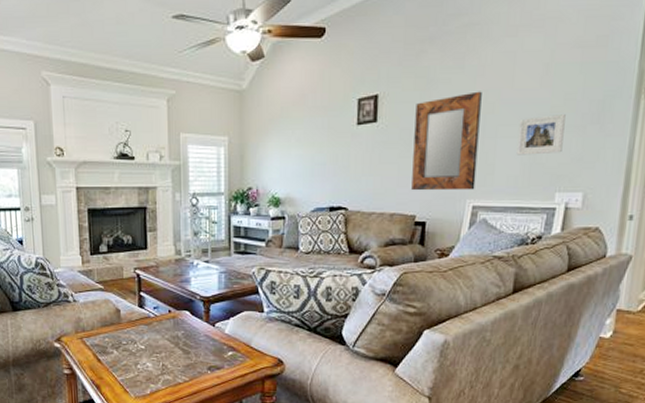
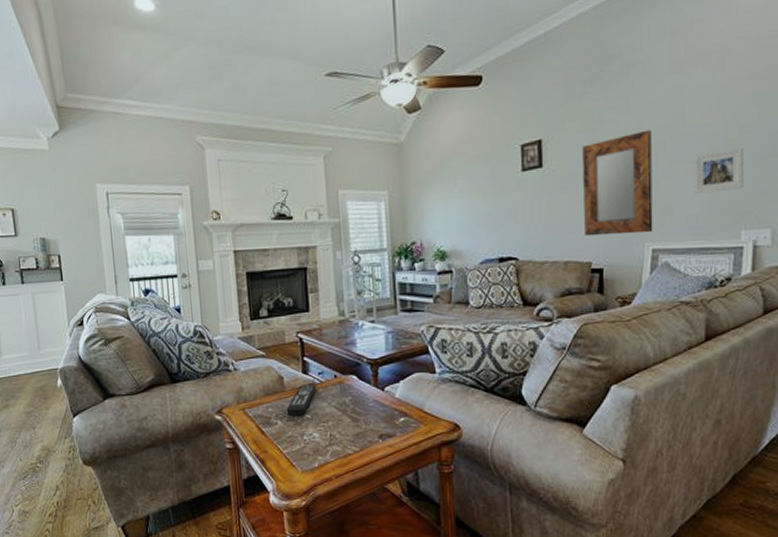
remote control: none [122,318,152,346] -> present [286,384,317,416]

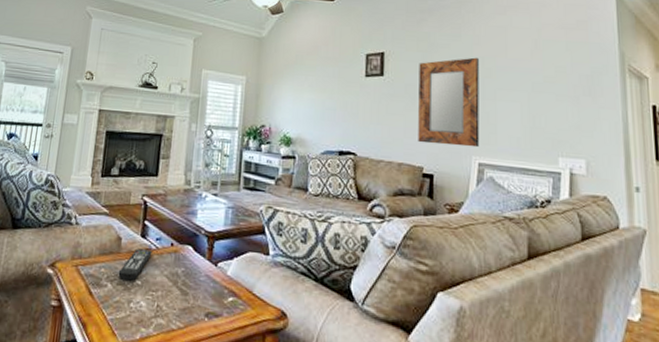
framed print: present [694,148,744,194] -> none [515,84,559,120]

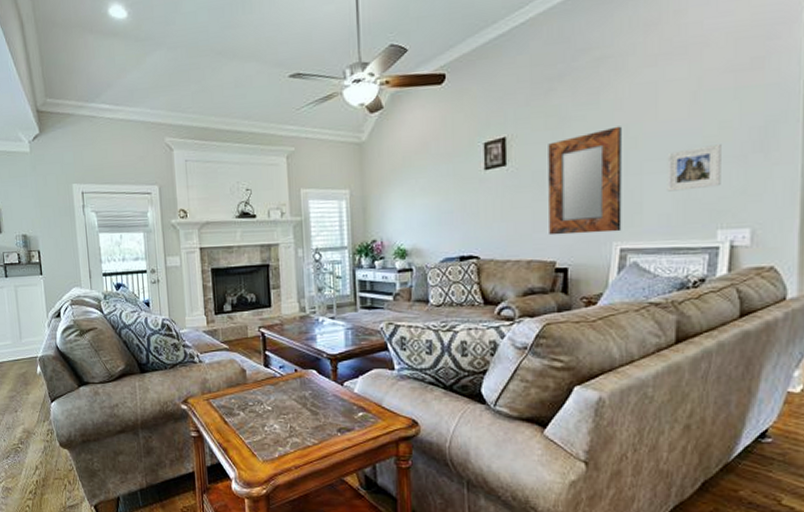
remote control: present [118,248,152,281] -> none [248,378,278,407]
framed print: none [515,84,559,120] -> present [667,144,721,192]

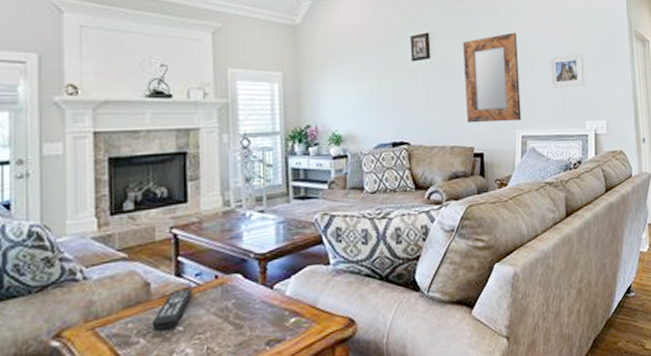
remote control: none [248,378,278,407] -> present [151,289,193,331]

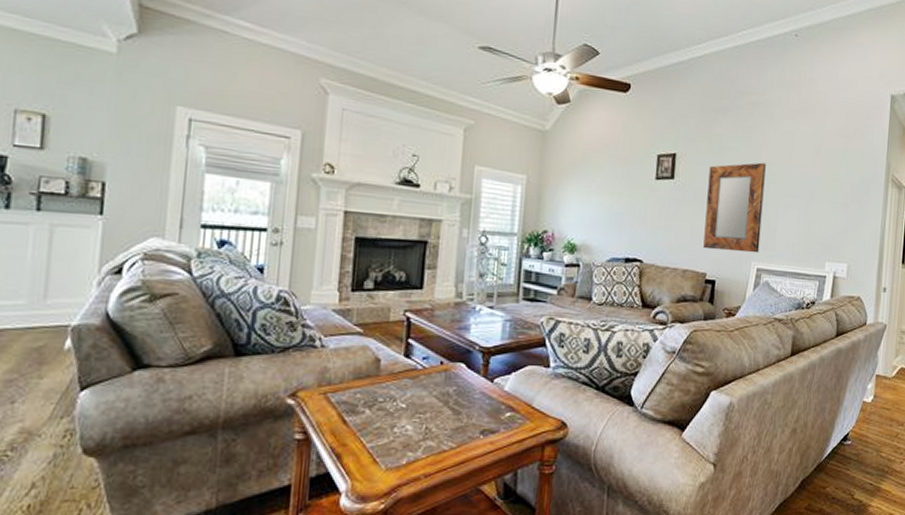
remote control: present [151,289,193,331] -> none [377,370,418,405]
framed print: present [548,53,585,89] -> none [794,191,833,226]

